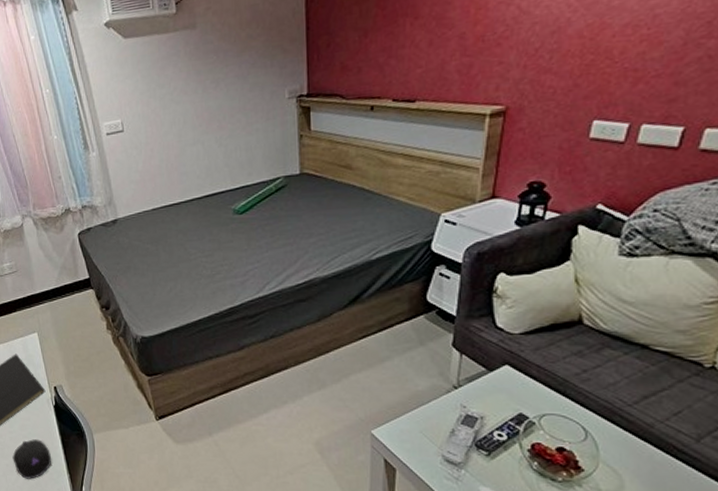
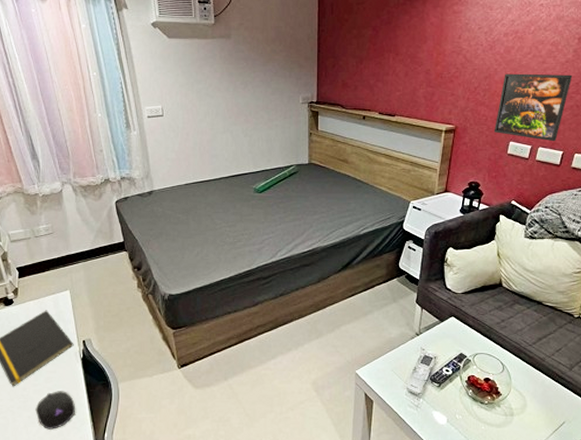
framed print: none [566,10,701,115] -> present [493,73,573,142]

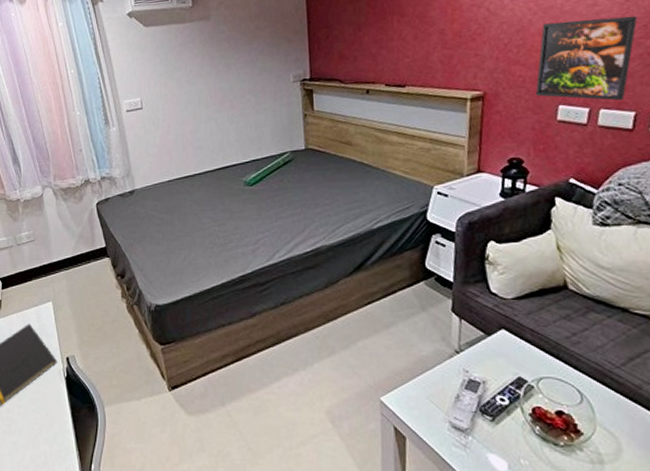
computer mouse: present [35,391,76,430] -> none [20,414,61,458]

